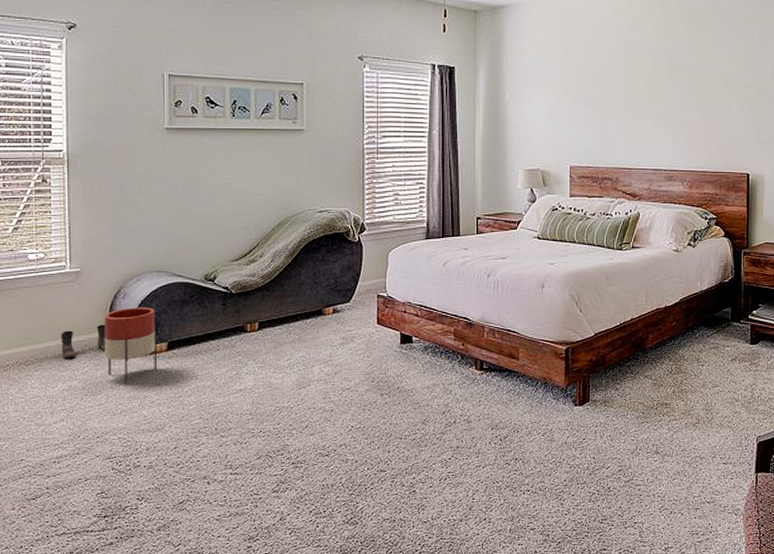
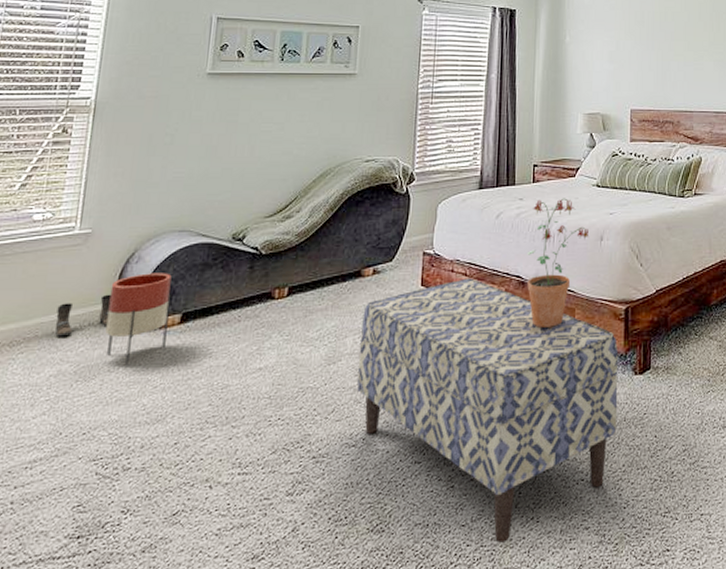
bench: none [325,318,560,537] -> present [357,278,618,543]
potted plant: none [473,248,531,363] -> present [527,198,590,328]

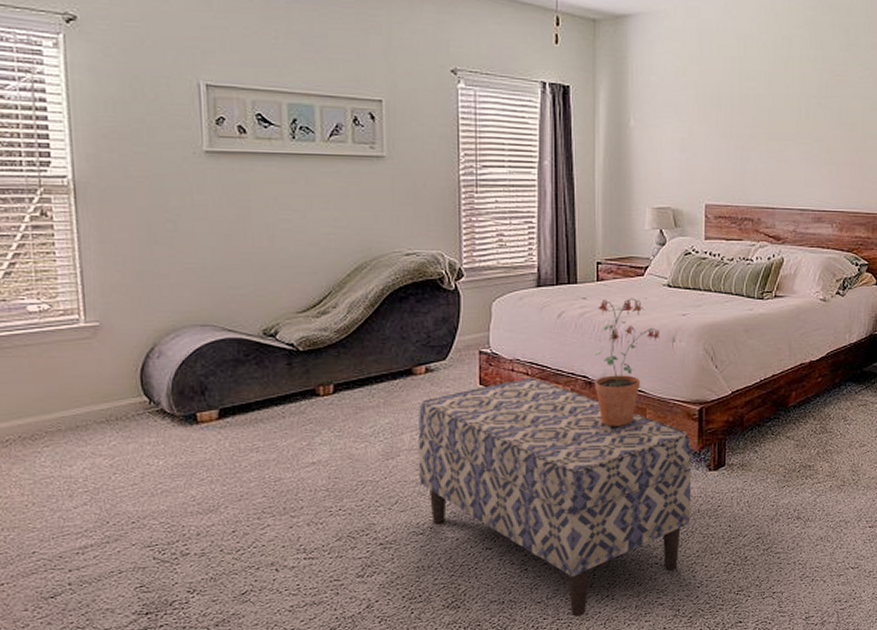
boots: present [55,294,112,337] -> none [77,389,138,431]
planter: present [105,273,172,366] -> none [134,368,206,460]

